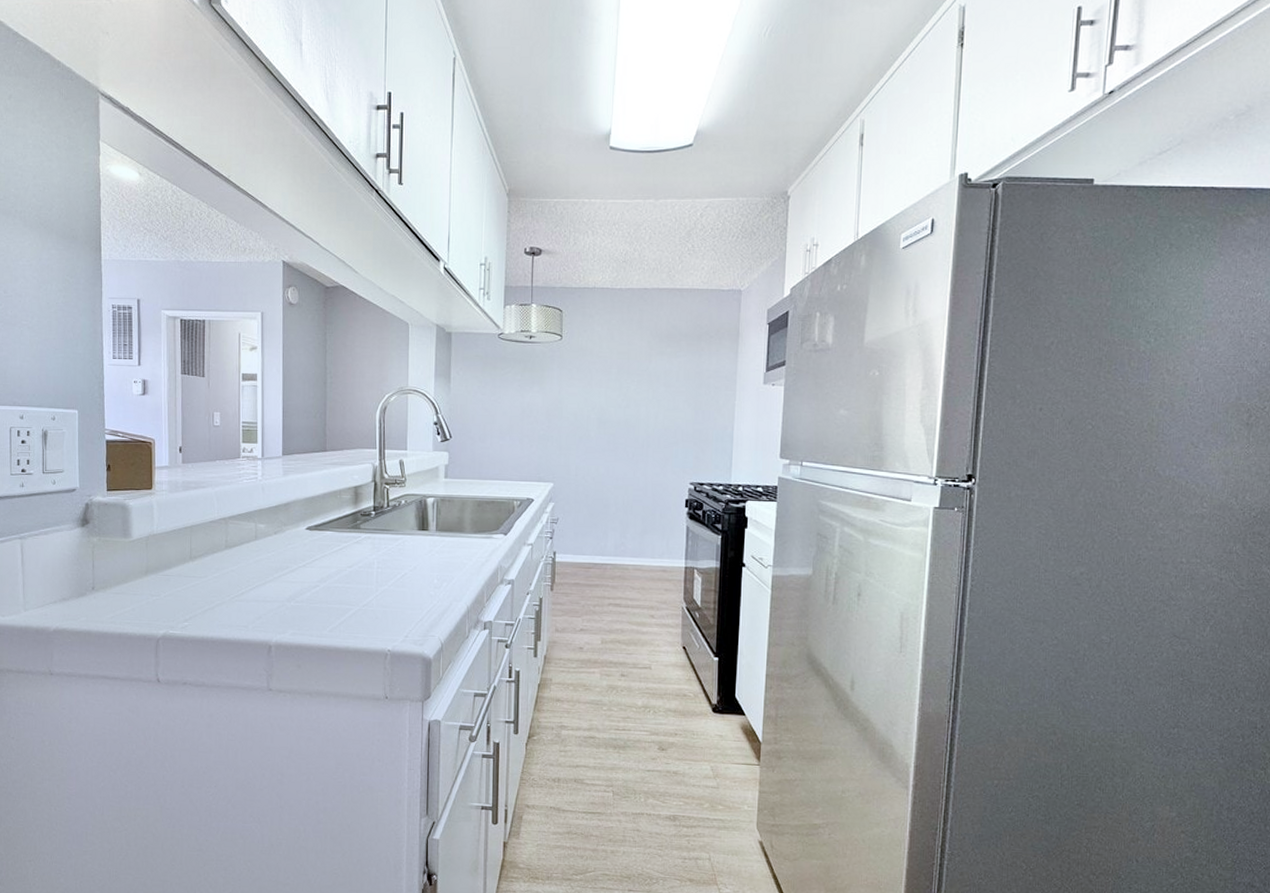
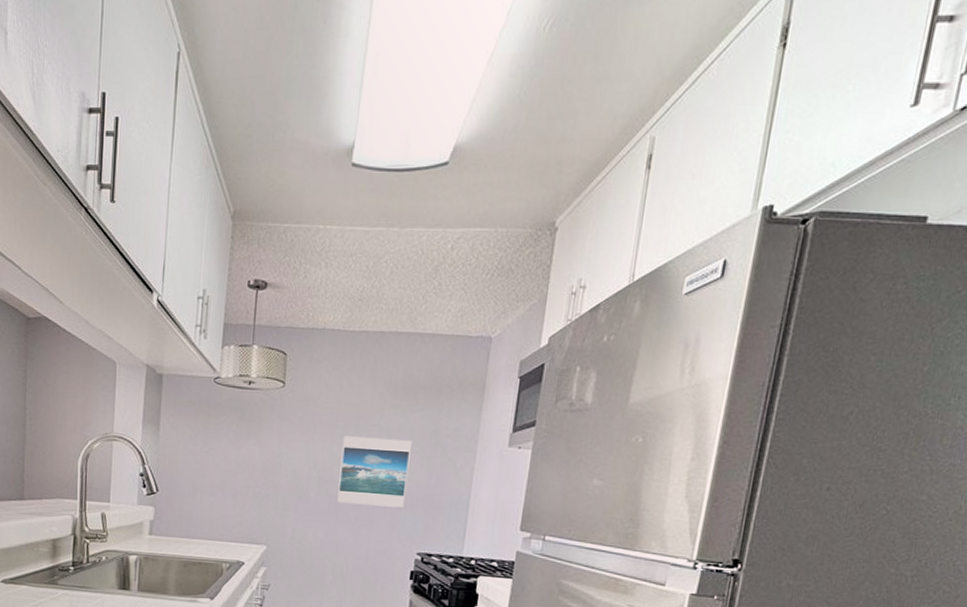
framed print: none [615,380,678,443] -> present [337,435,412,508]

